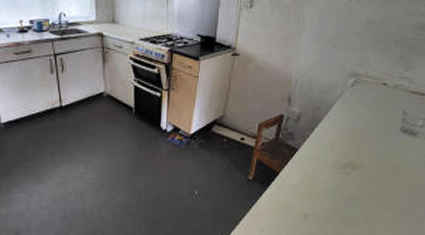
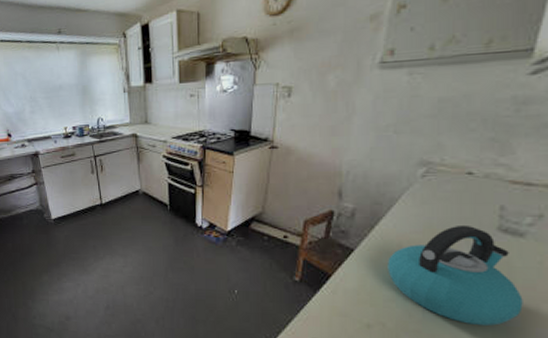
kettle: none [323,126,414,209] -> present [388,224,523,326]

